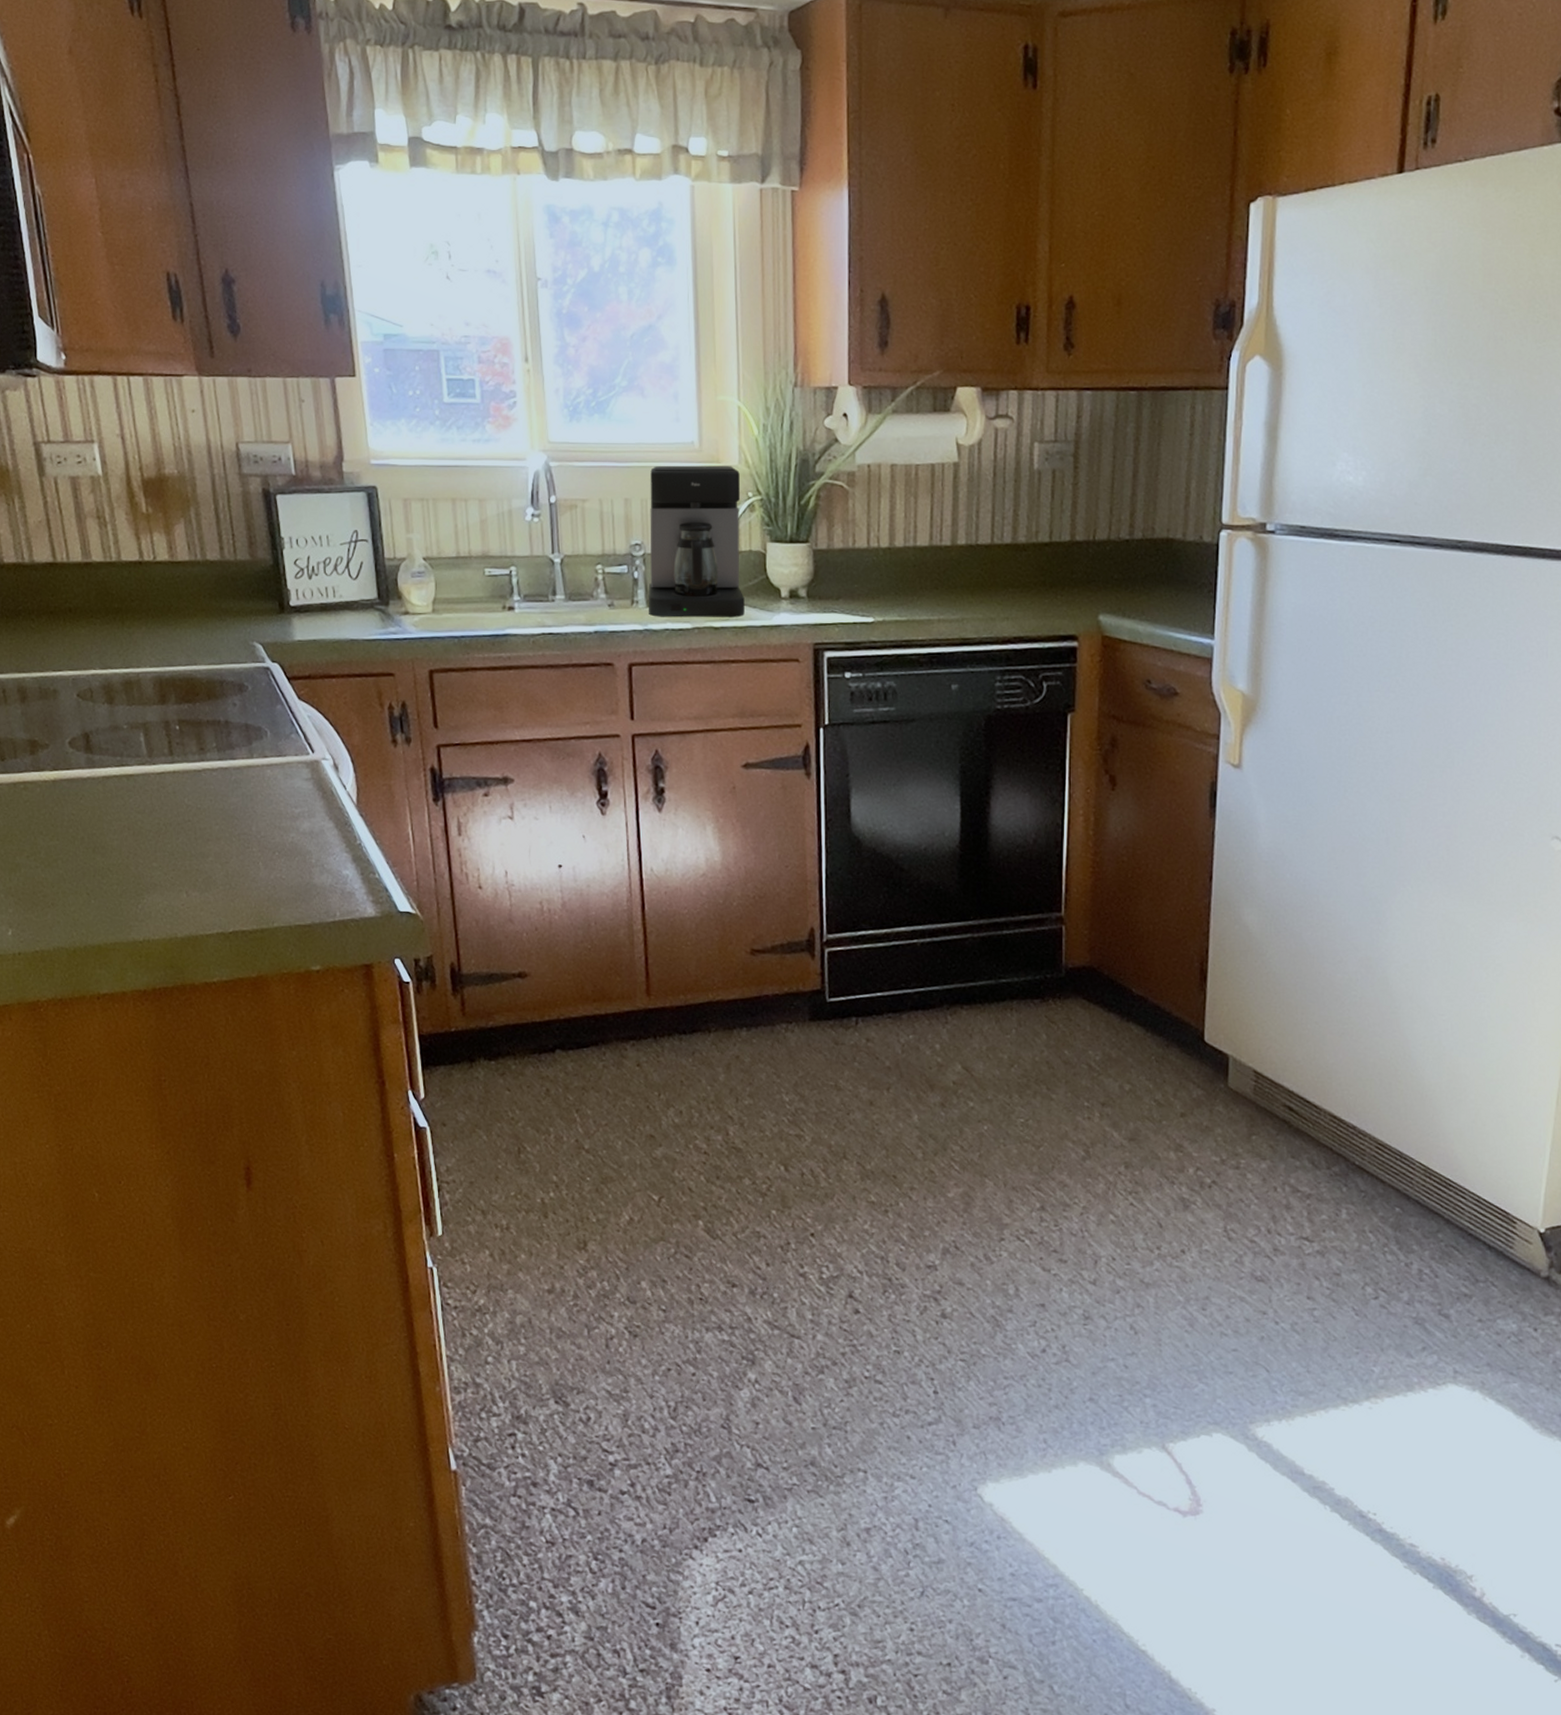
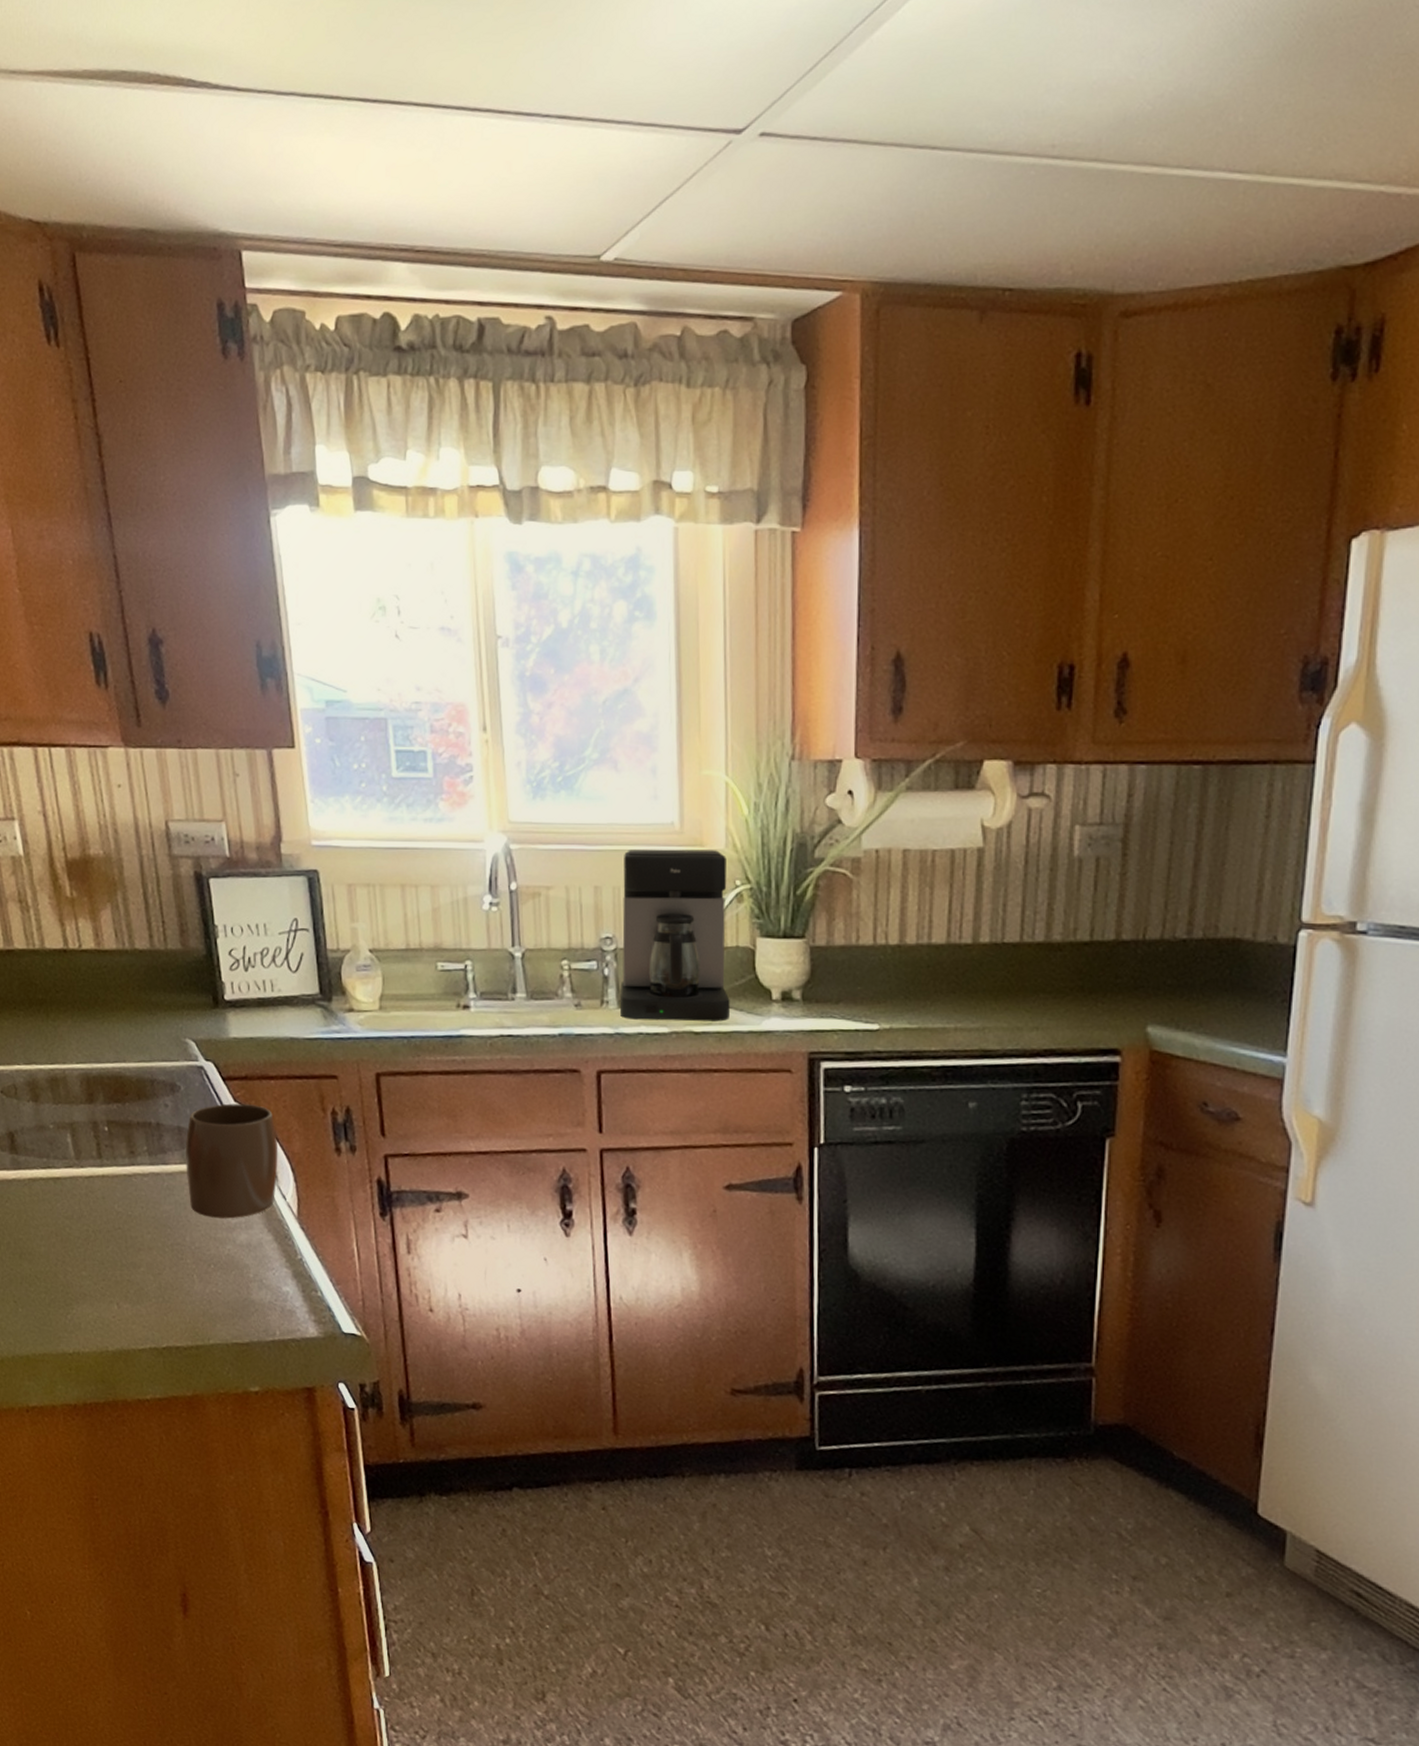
mug: none [252,701,339,809] -> present [186,1103,278,1219]

